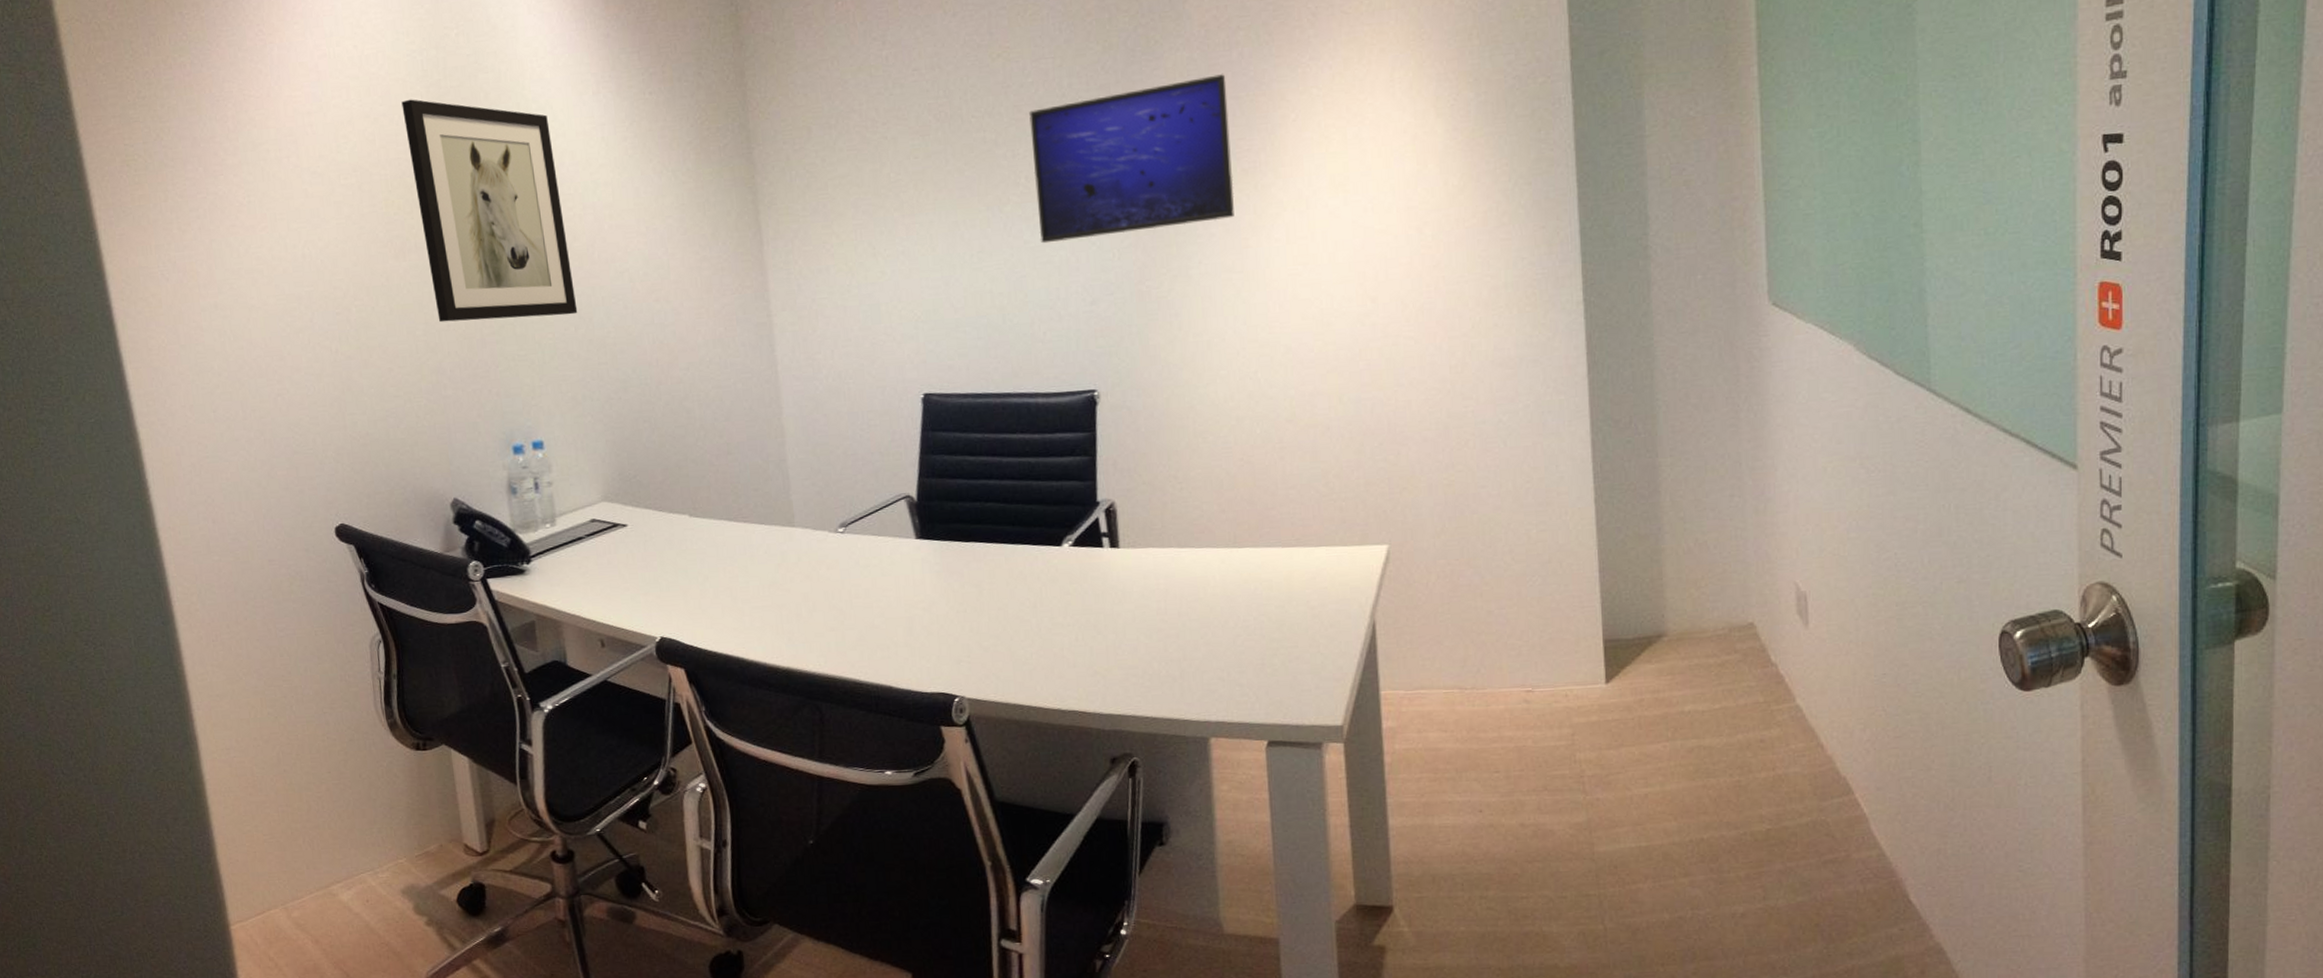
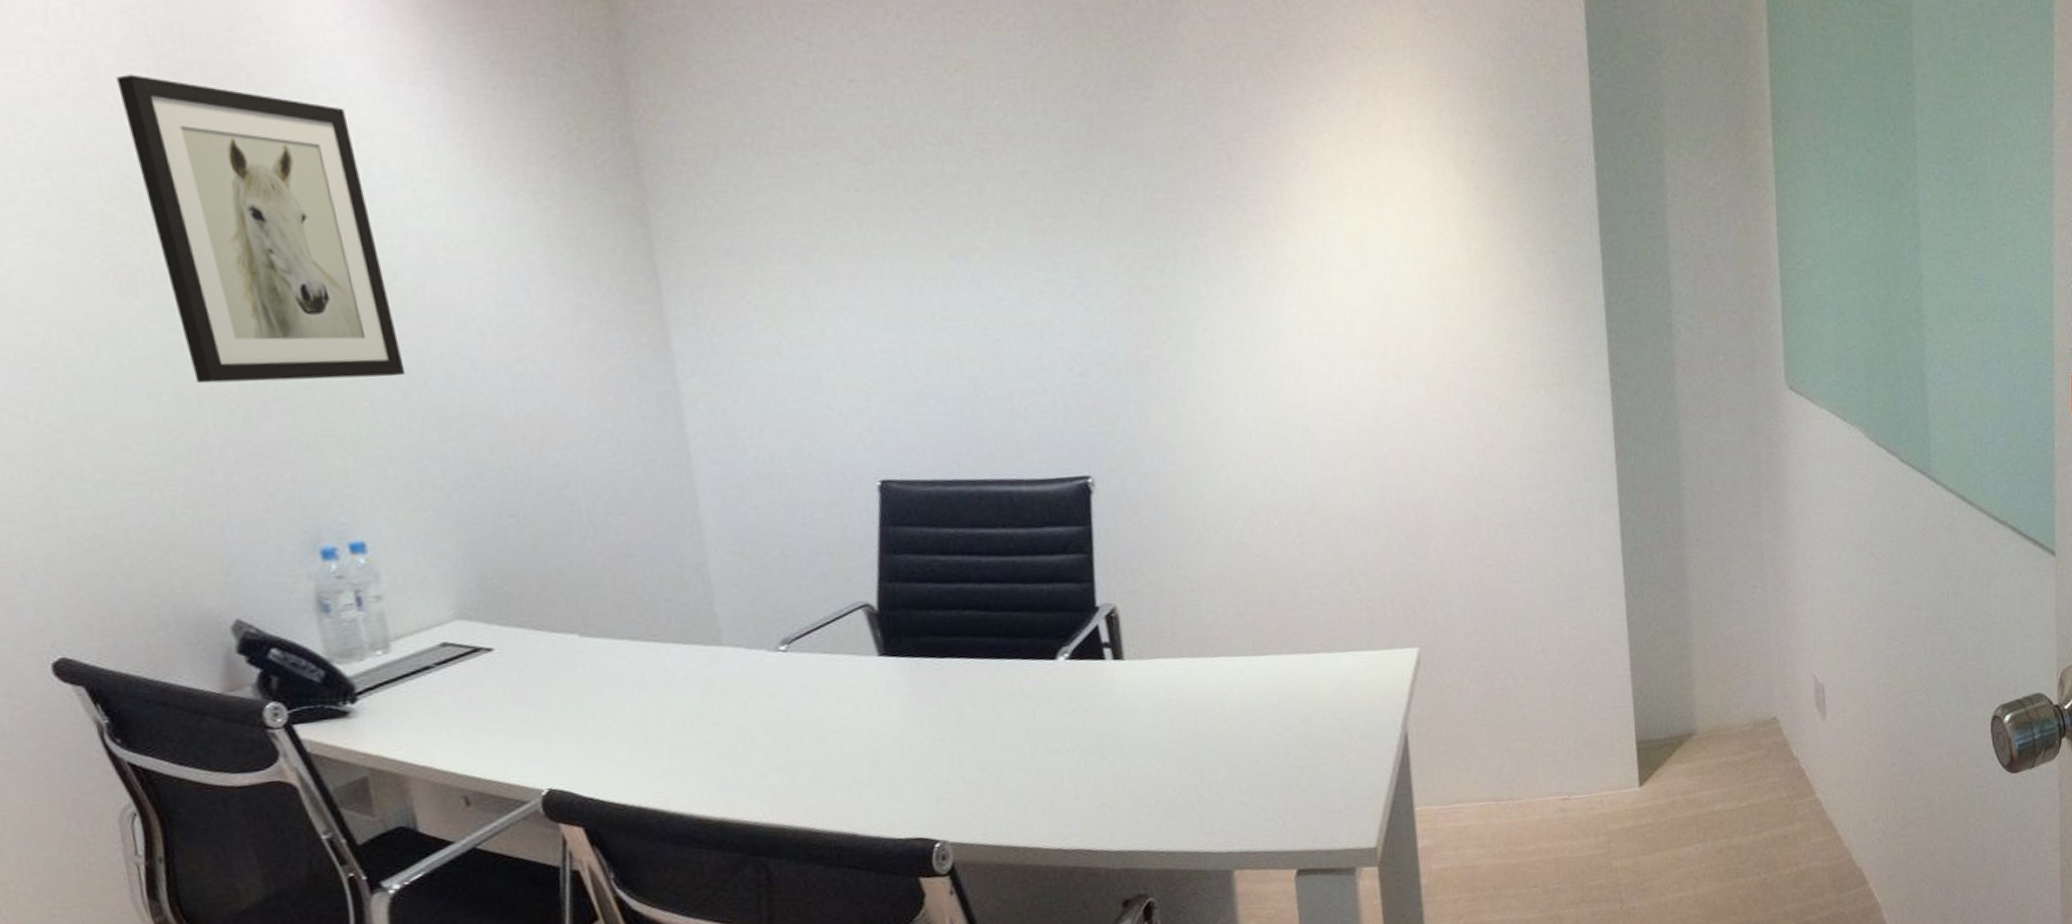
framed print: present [1029,74,1235,244] -> none [997,110,1242,302]

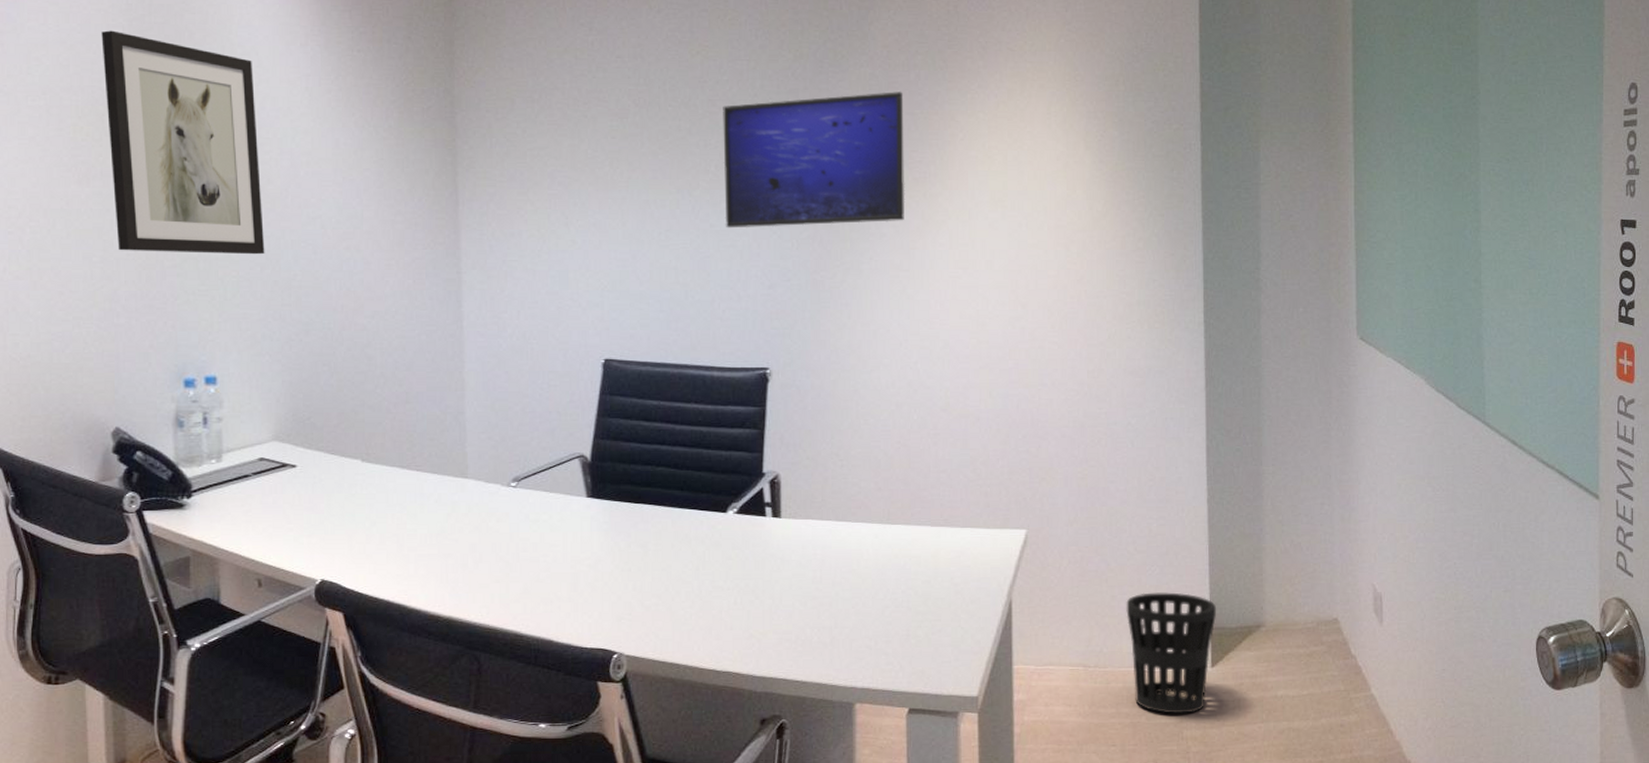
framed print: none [997,110,1242,302] -> present [723,92,905,228]
wastebasket: none [1539,704,1642,844] -> present [1126,592,1216,714]

